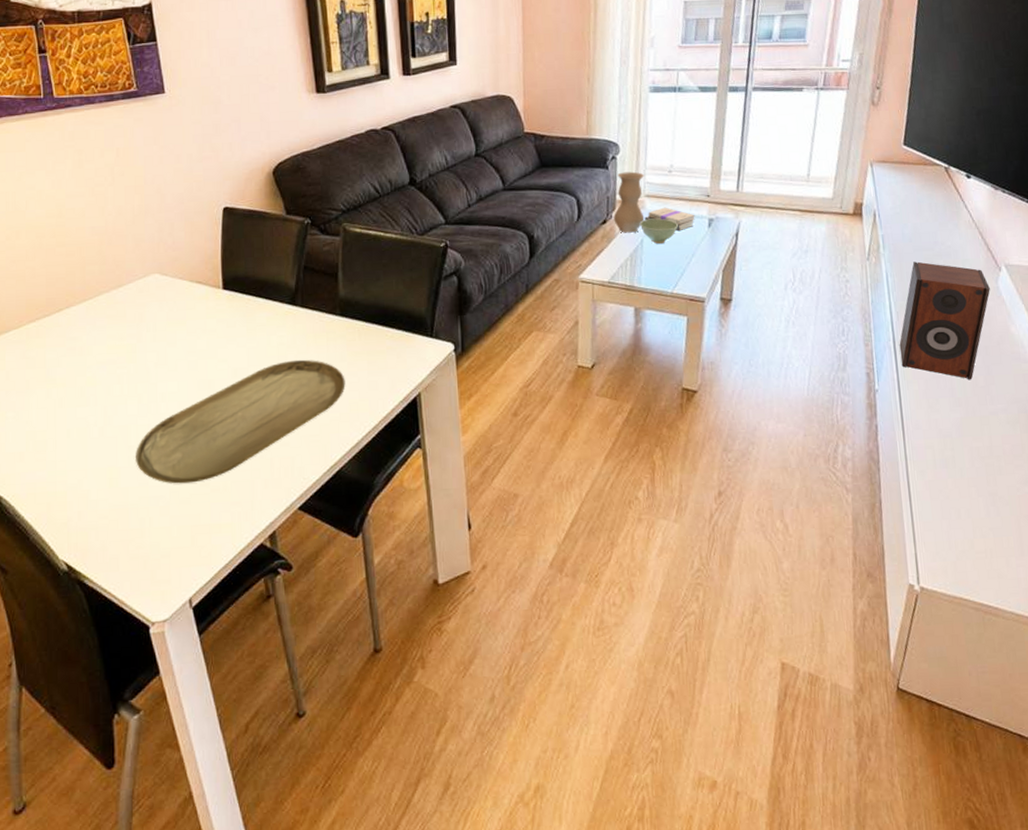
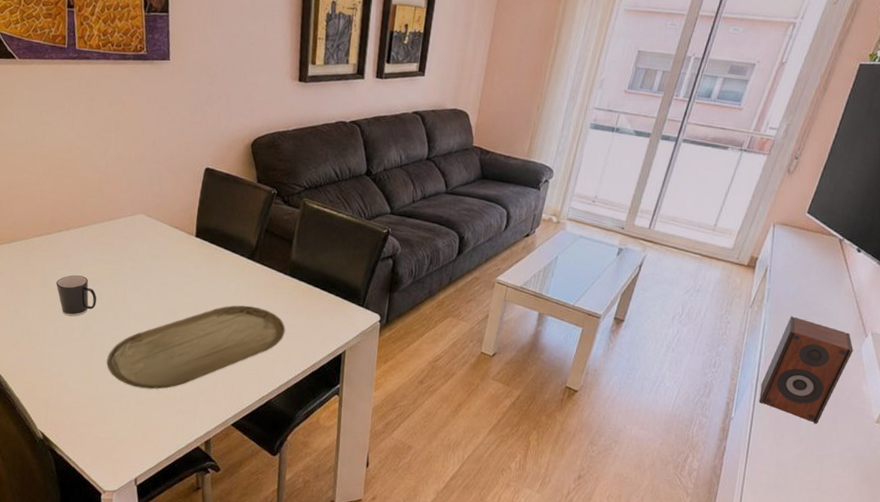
mug: none [61,359,115,411] -> present [55,275,97,317]
vase: present [613,171,645,233] -> none [536,194,571,249]
bowl: present [640,218,678,244] -> none [558,239,591,263]
books: present [645,207,695,232] -> none [563,231,607,255]

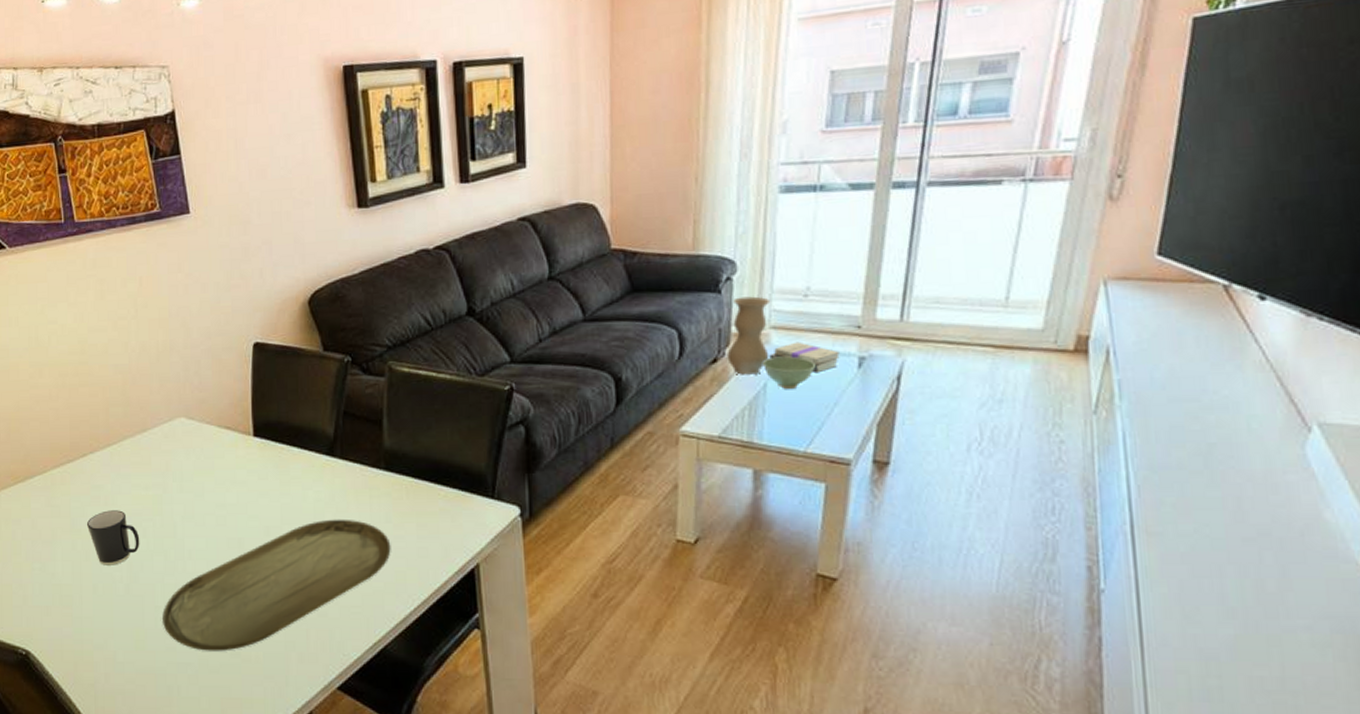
vase: none [536,194,571,249] -> present [727,296,771,375]
bowl: none [558,239,591,263] -> present [763,356,815,389]
books: none [563,231,607,255] -> present [769,341,840,374]
speaker: present [759,316,853,424] -> none [1140,417,1292,584]

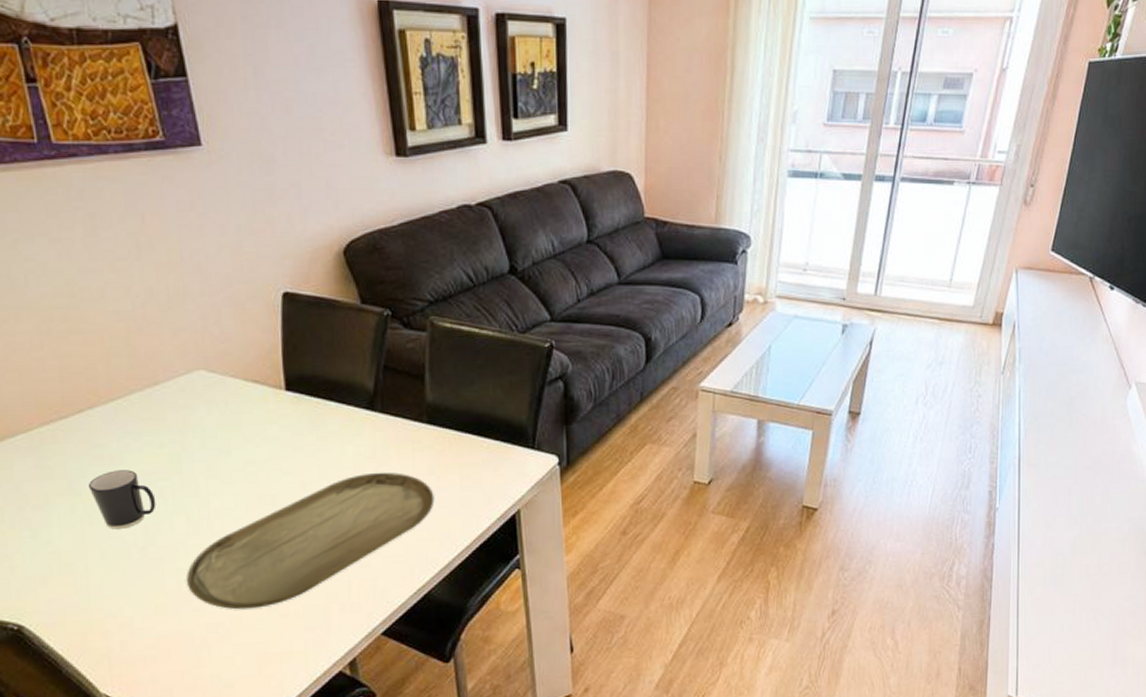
vase: present [727,296,771,375] -> none [740,268,777,338]
bowl: present [763,356,815,389] -> none [769,322,809,351]
books: present [769,341,840,374] -> none [774,310,828,338]

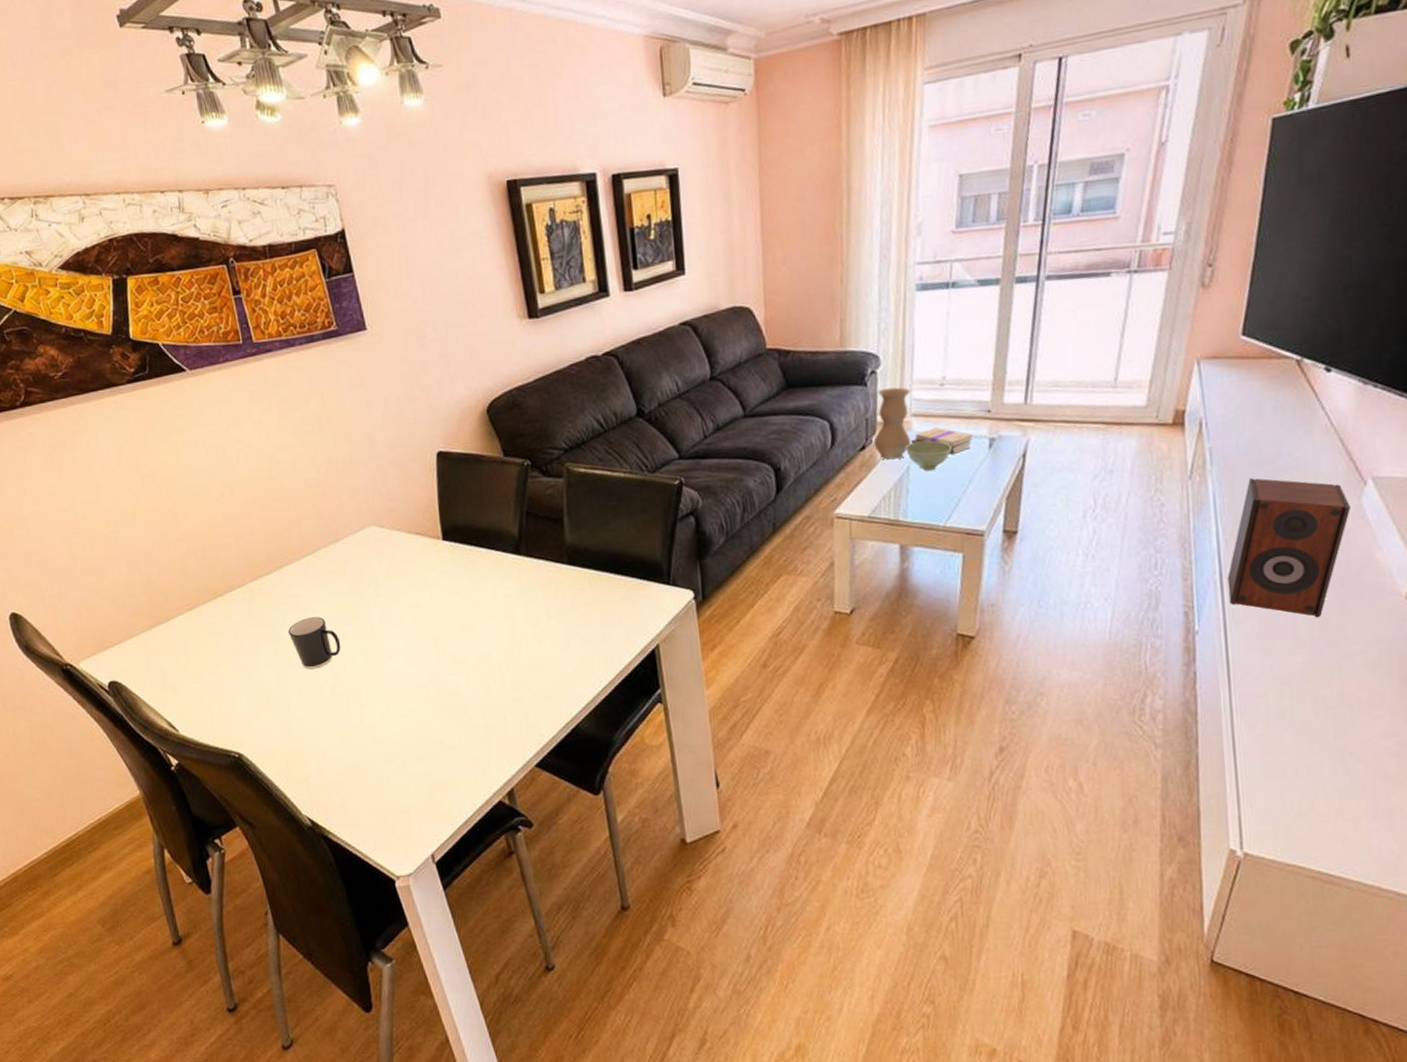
placemat: present [186,472,435,610] -> none [367,611,578,741]
vase: none [740,268,777,338] -> present [873,387,911,460]
bowl: none [769,322,809,351] -> present [906,440,952,471]
books: none [774,310,828,338] -> present [911,427,973,455]
speaker: none [1024,377,1118,499] -> present [1227,478,1351,618]

